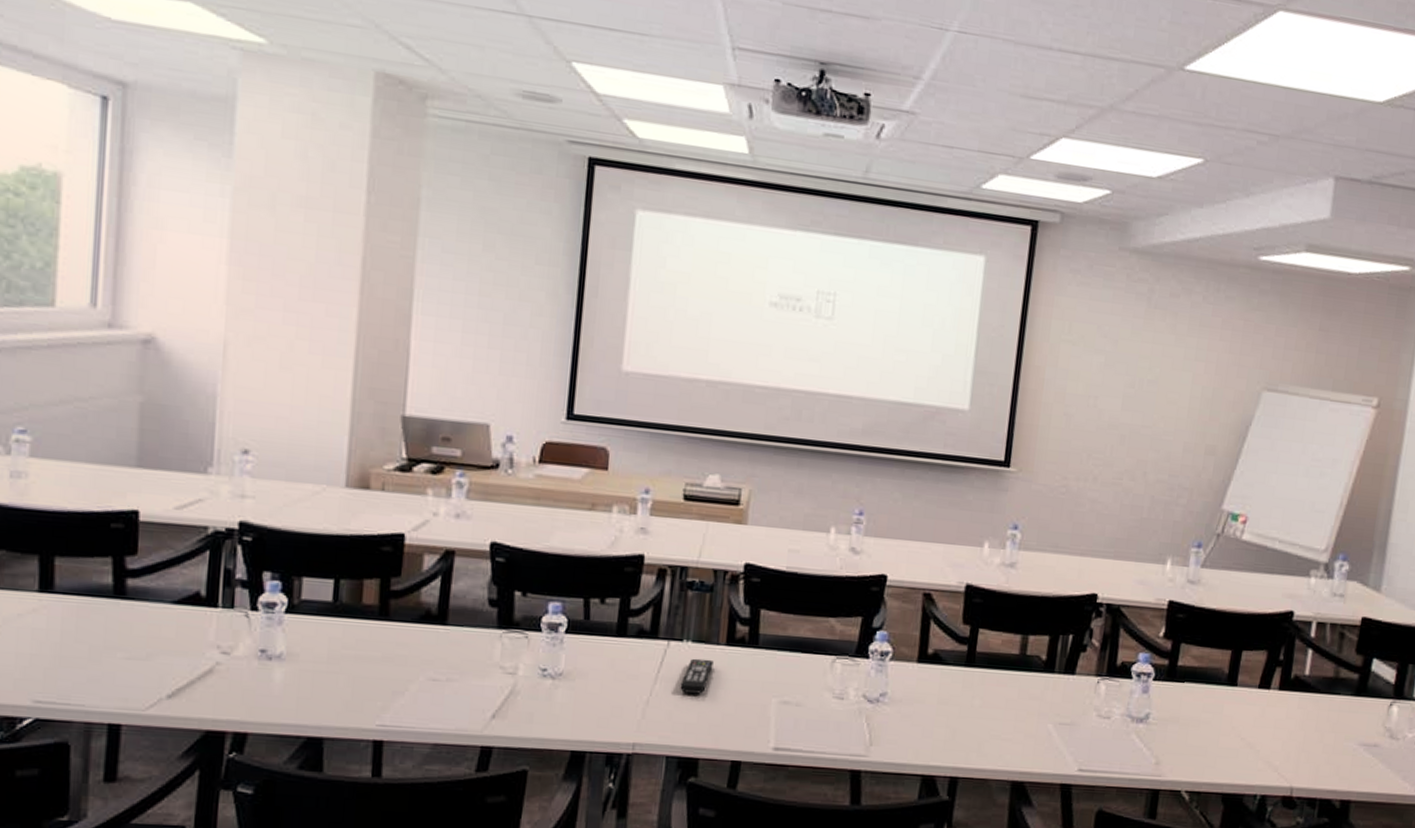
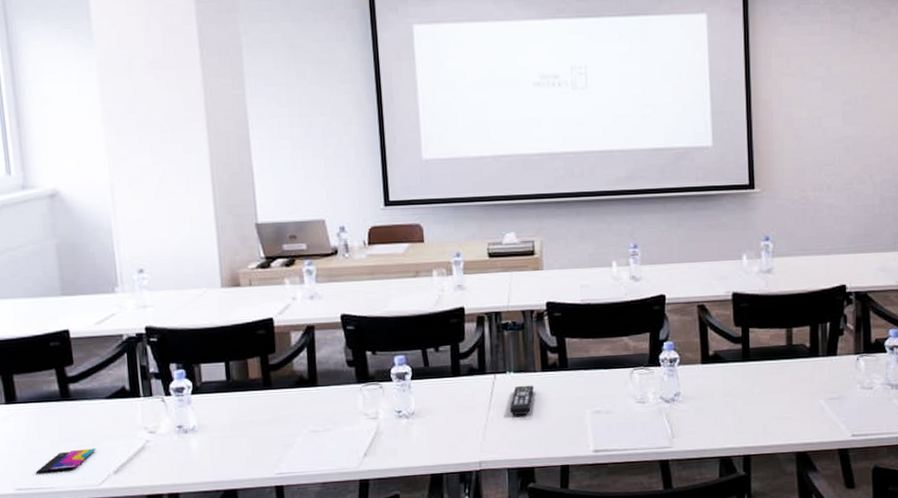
smartphone: none [63,661,149,686] -> present [35,448,96,473]

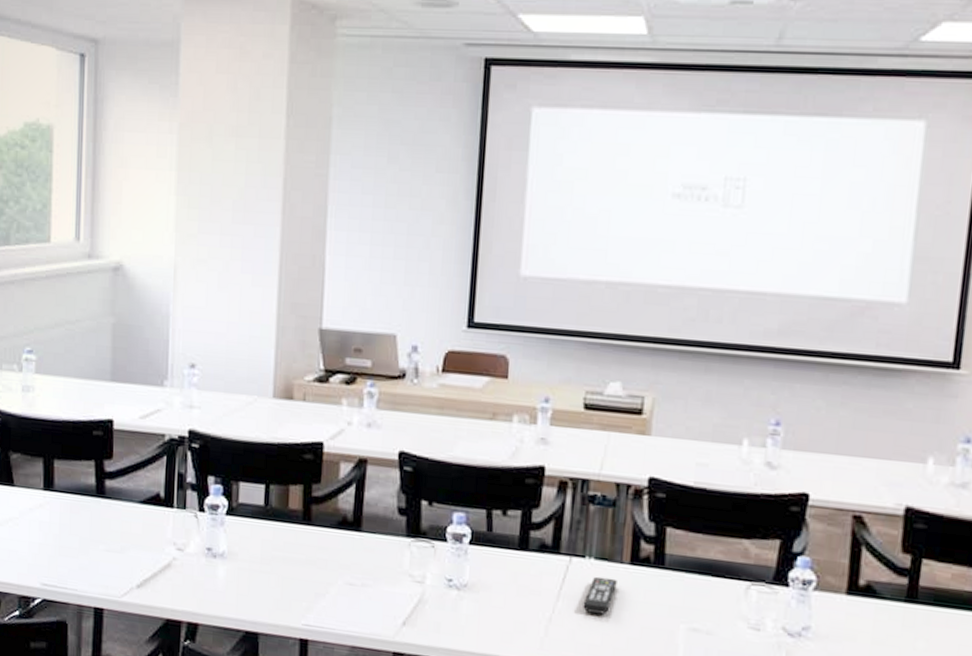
smartphone: present [35,448,96,473] -> none [62,553,123,574]

